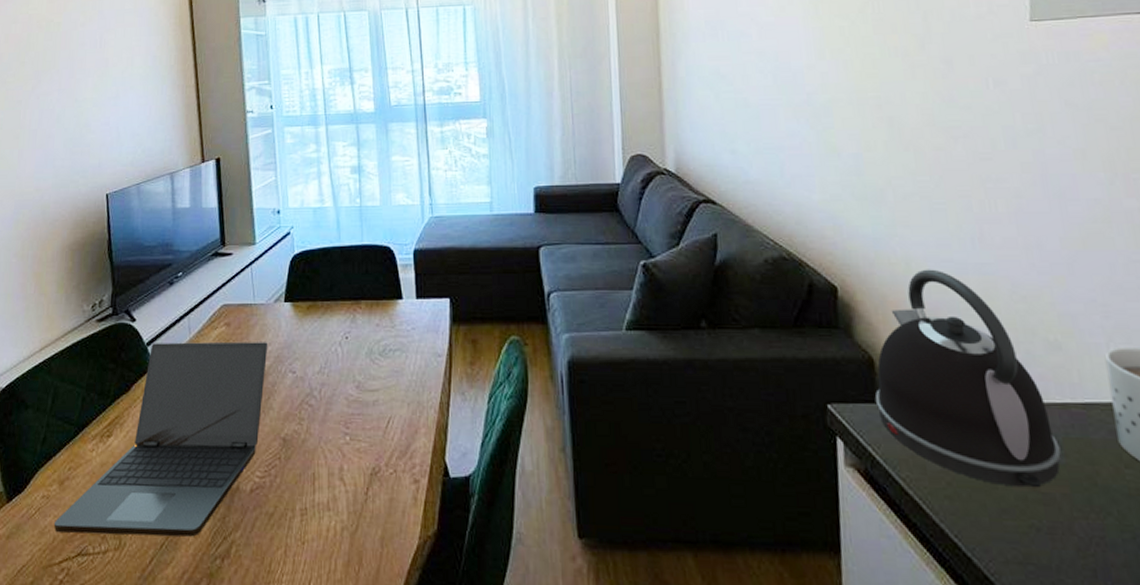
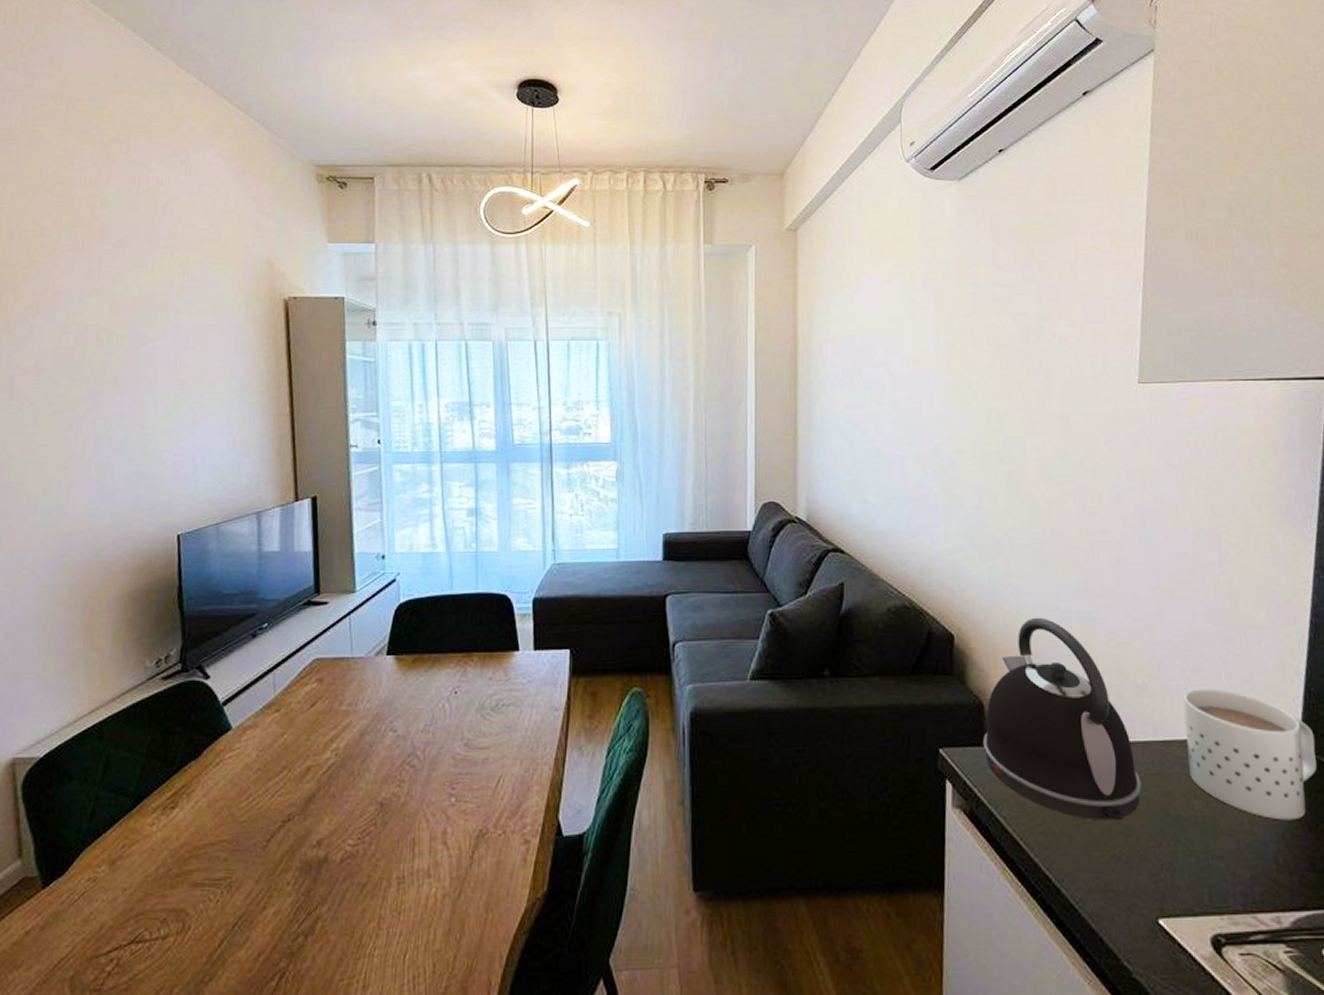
laptop: present [53,341,268,537] -> none [101,699,367,918]

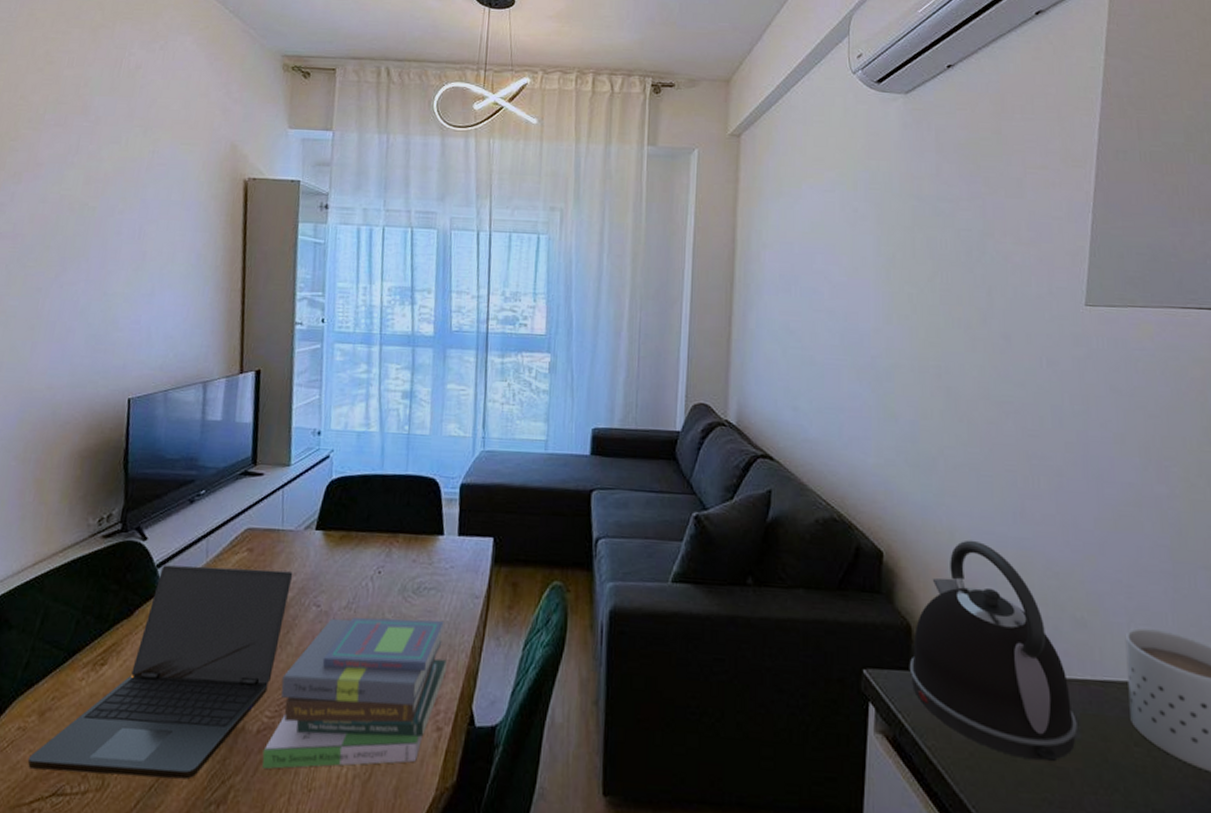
laptop: none [101,699,367,918] -> present [27,565,293,780]
books: none [348,735,531,896] -> present [262,617,447,769]

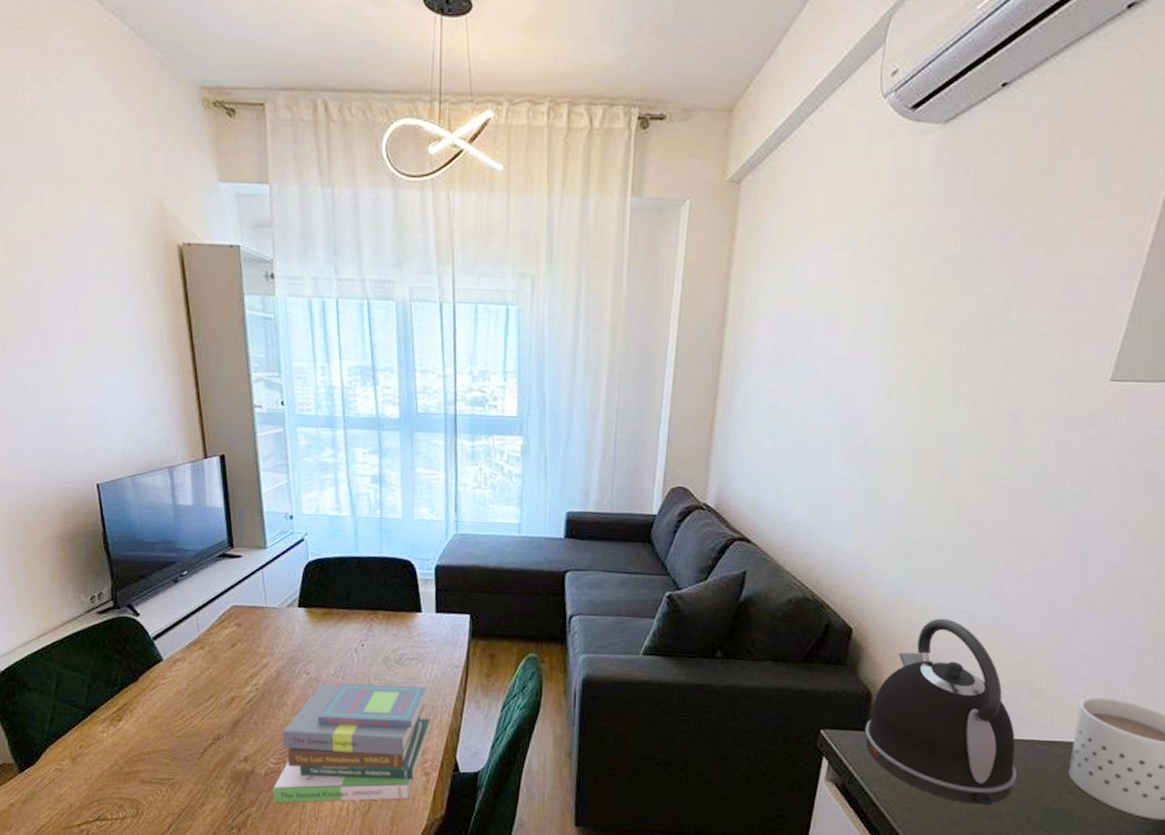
laptop: present [27,565,293,780] -> none [69,638,281,810]

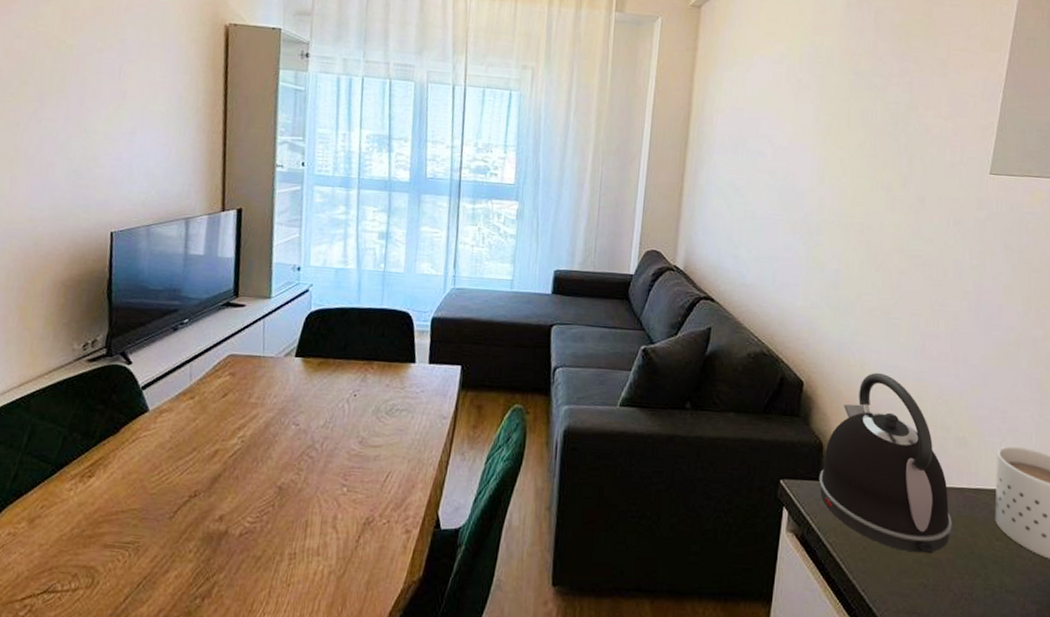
books: present [272,683,432,803] -> none [244,435,417,567]

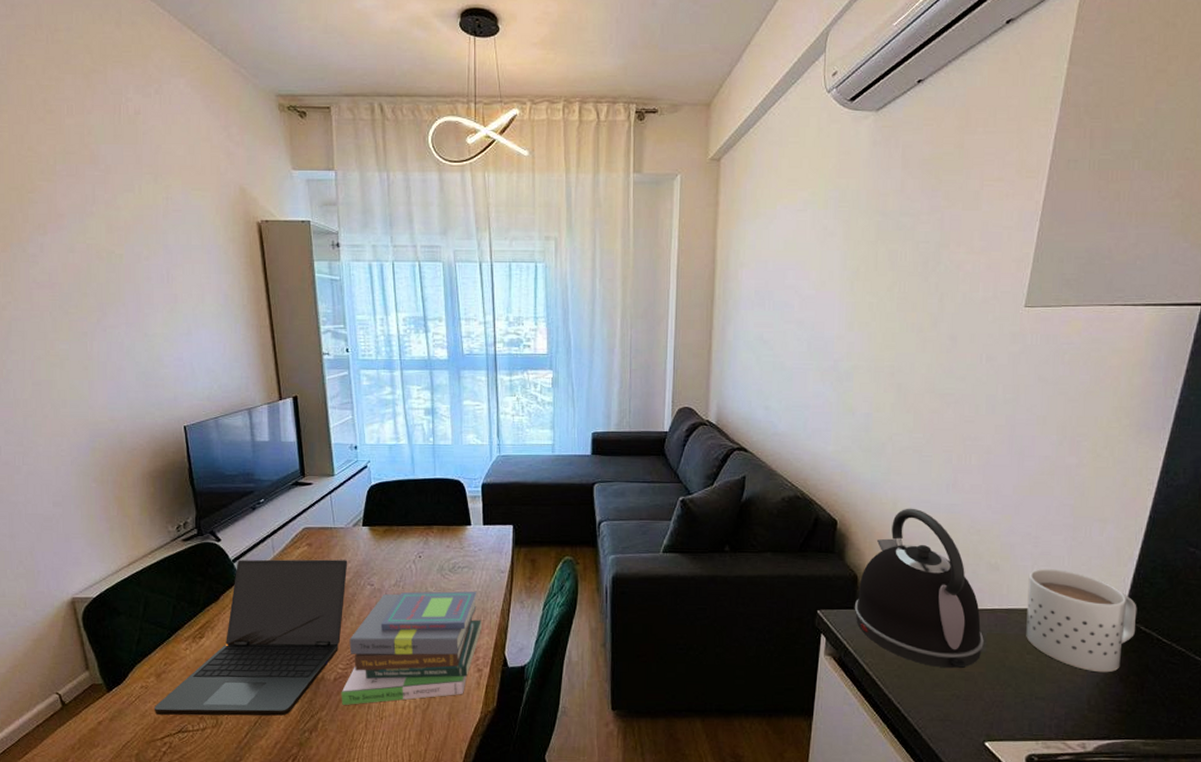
laptop: none [18,387,274,577] -> present [154,559,348,716]
books: none [244,435,417,567] -> present [341,591,483,705]

